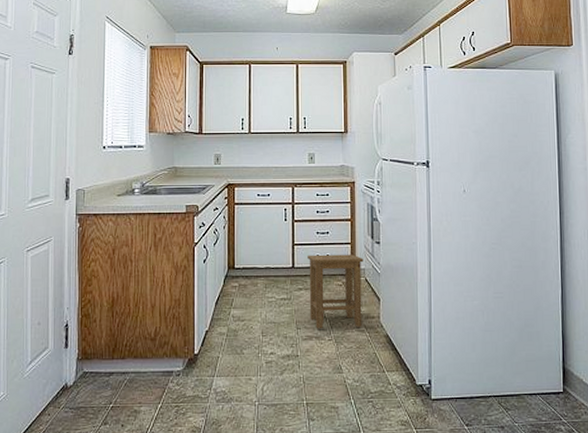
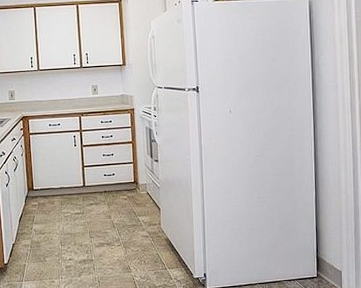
stool: present [307,254,364,329] -> none [96,172,146,237]

